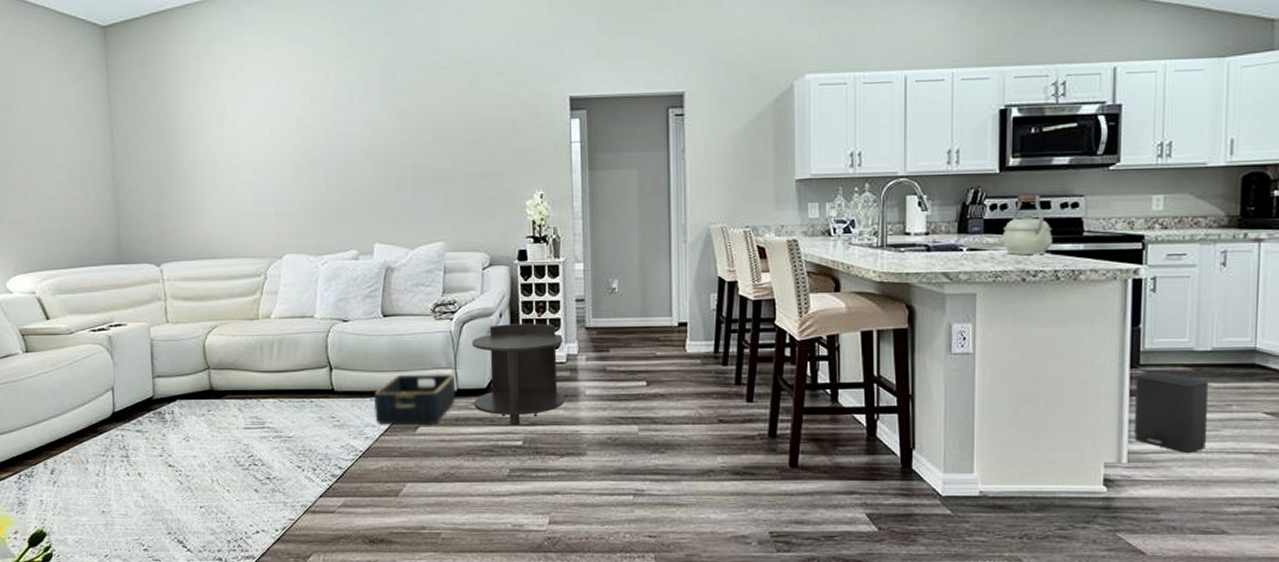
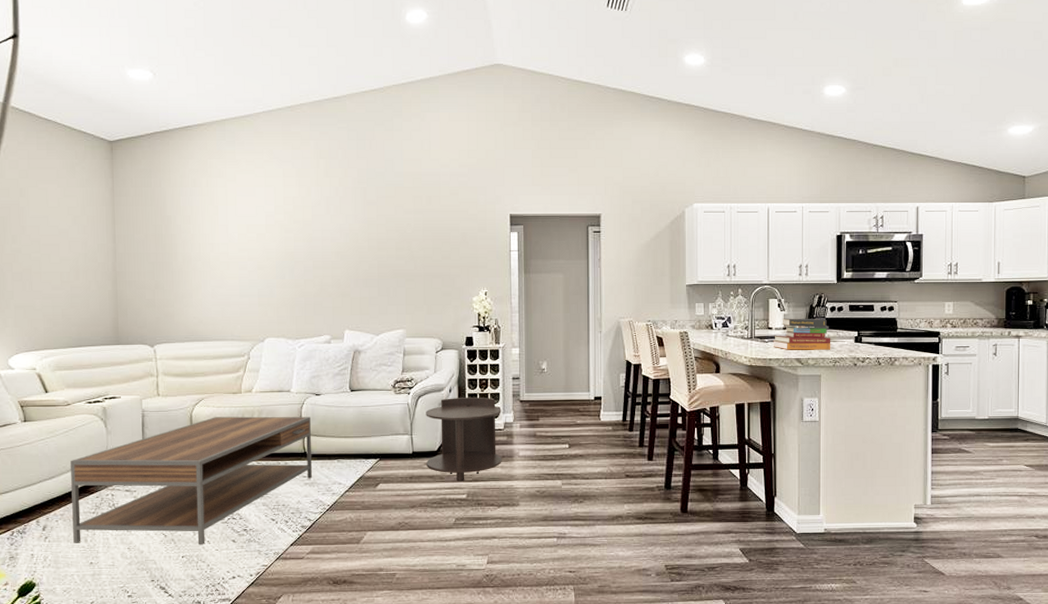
coffee table: none [76,346,341,494] -> present [70,416,312,544]
basket: present [373,372,456,425] -> none [340,438,412,482]
books: none [911,219,991,262] -> present [773,318,831,350]
kettle: present [1001,194,1052,256] -> none [839,300,875,346]
pedal bin: present [1133,371,1209,453] -> none [935,434,987,496]

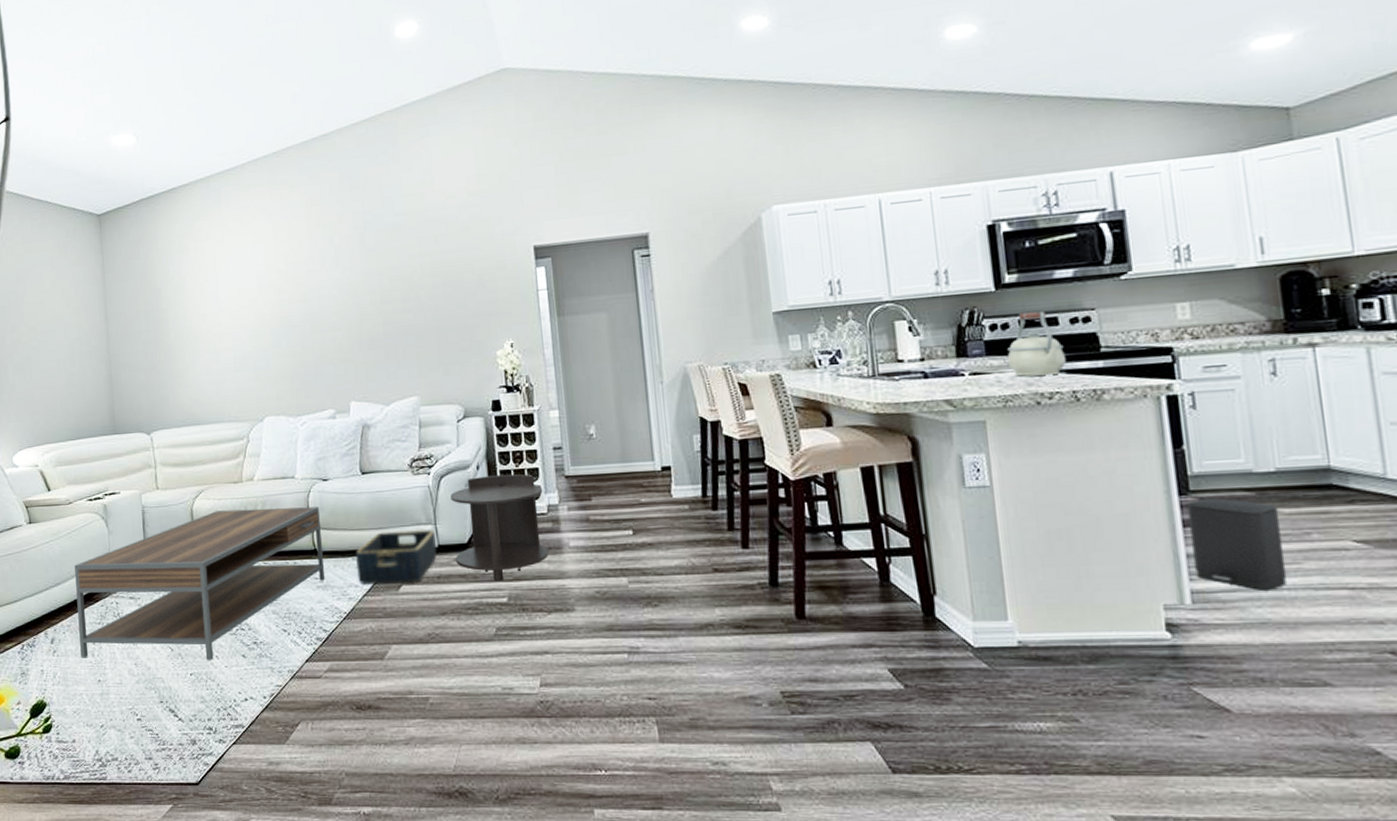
basket: none [340,438,412,482] -> present [356,528,437,585]
books: present [773,318,831,350] -> none [906,342,997,390]
kettle: none [839,300,875,346] -> present [1007,311,1066,377]
pedal bin: none [935,434,987,496] -> present [1186,497,1287,590]

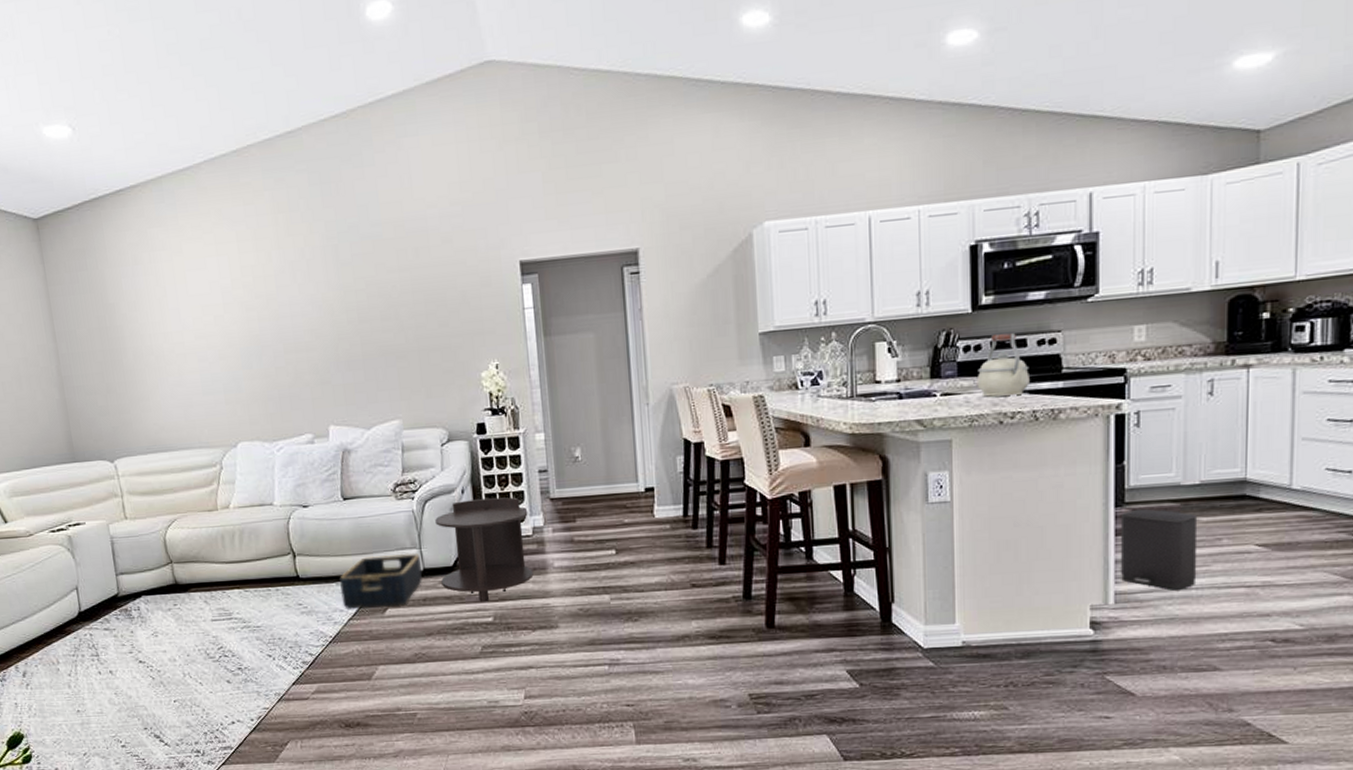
coffee table: present [75,507,325,660] -> none [41,533,309,690]

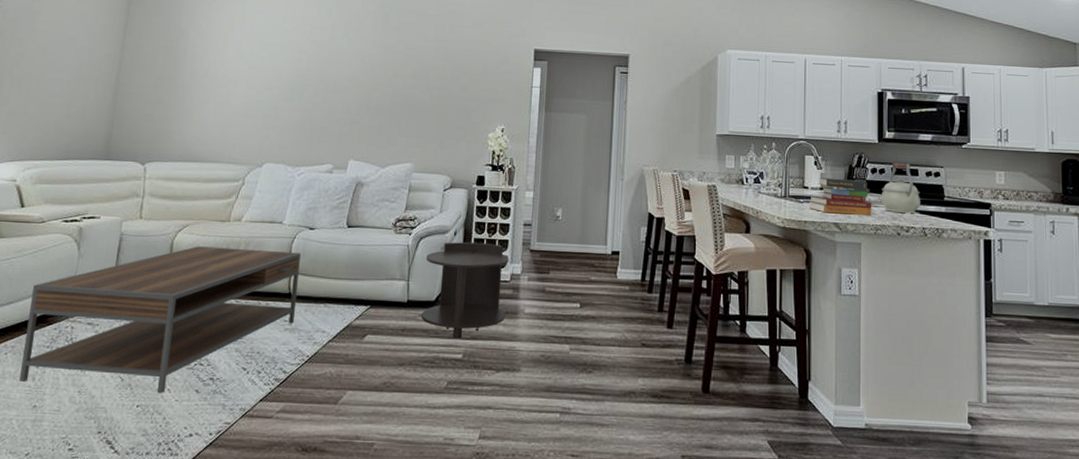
coffee table: none [41,533,309,690] -> present [19,246,301,393]
basket: present [340,552,423,609] -> none [326,283,406,333]
books: none [882,363,966,410] -> present [808,177,872,216]
pedal bin: present [1120,508,1198,590] -> none [989,320,1050,396]

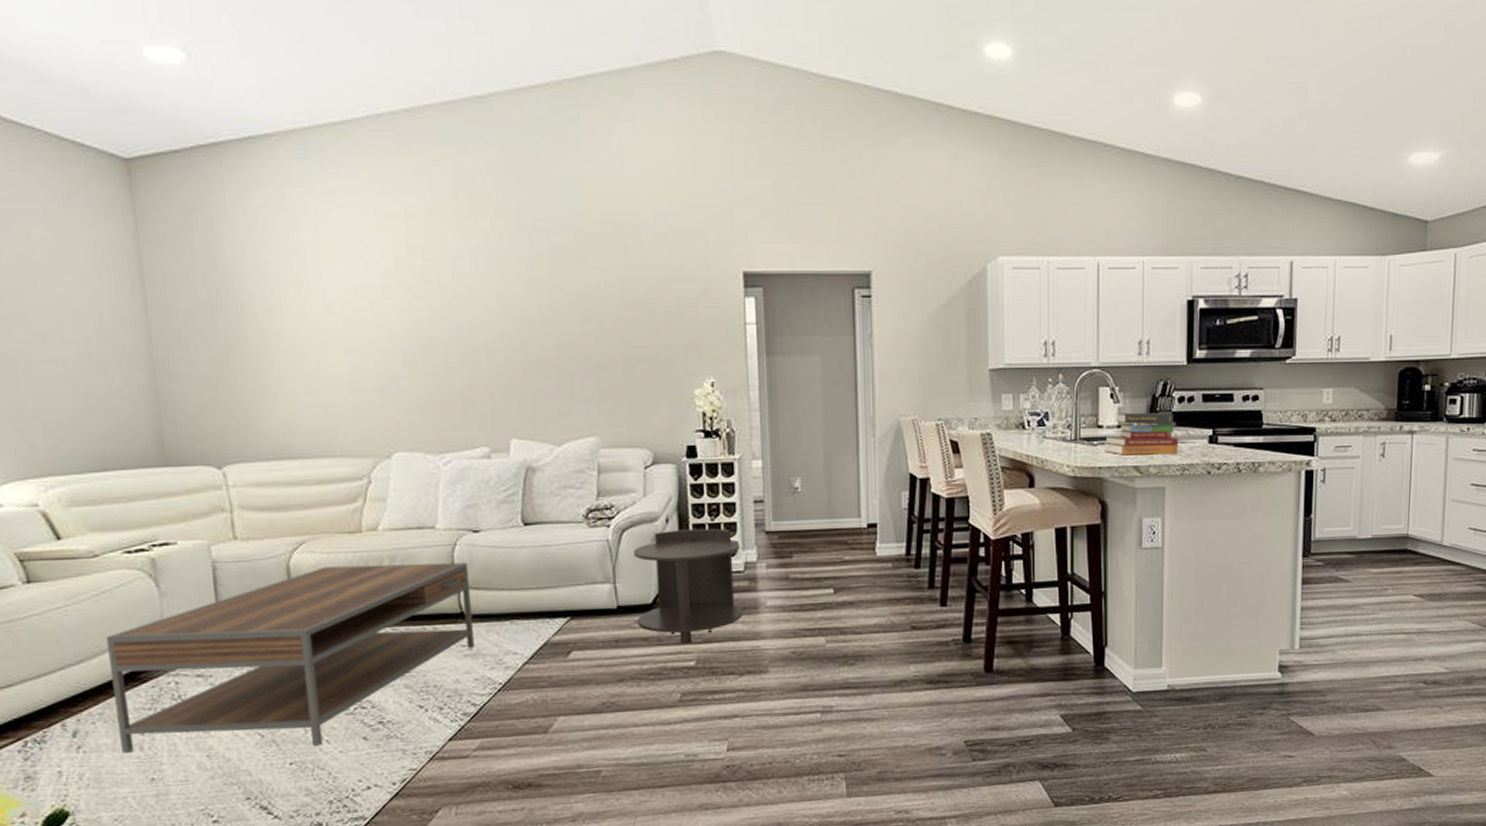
kettle: present [881,162,920,214] -> none [1189,387,1235,448]

